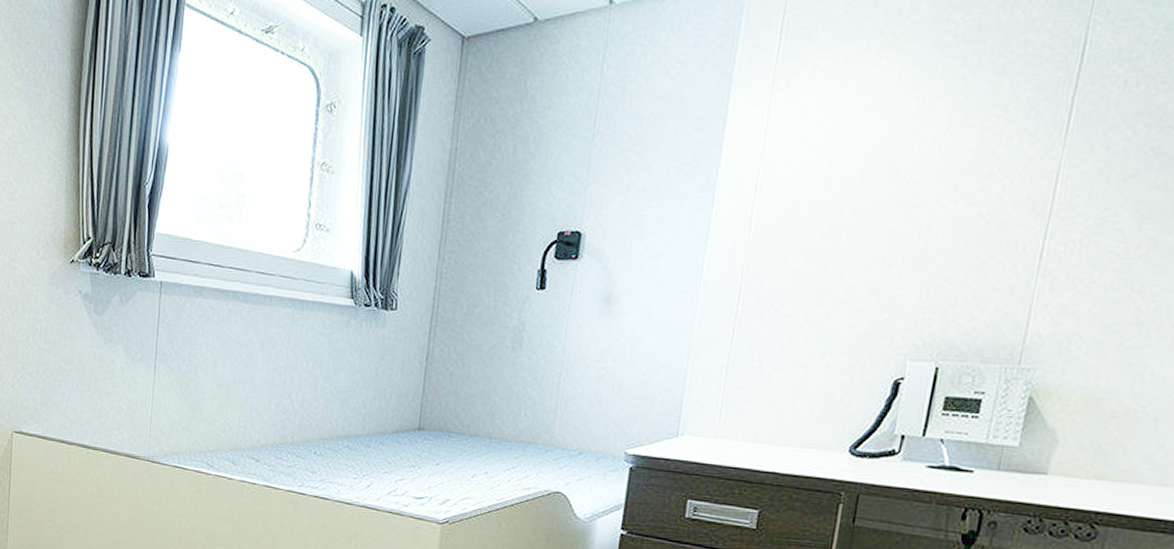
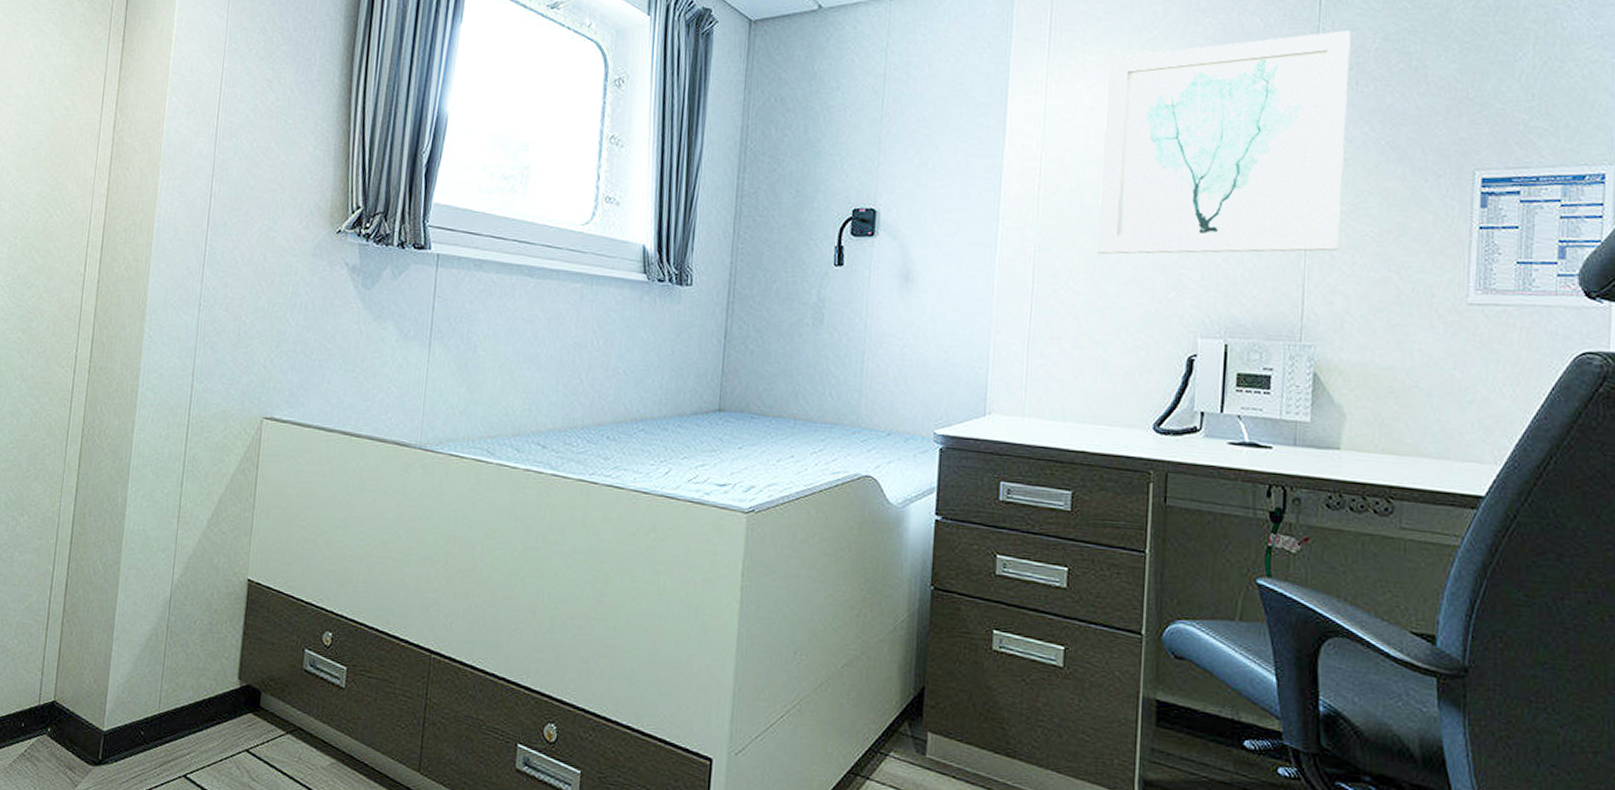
wall art: none [807,20,1128,275] -> present [1096,29,1351,254]

